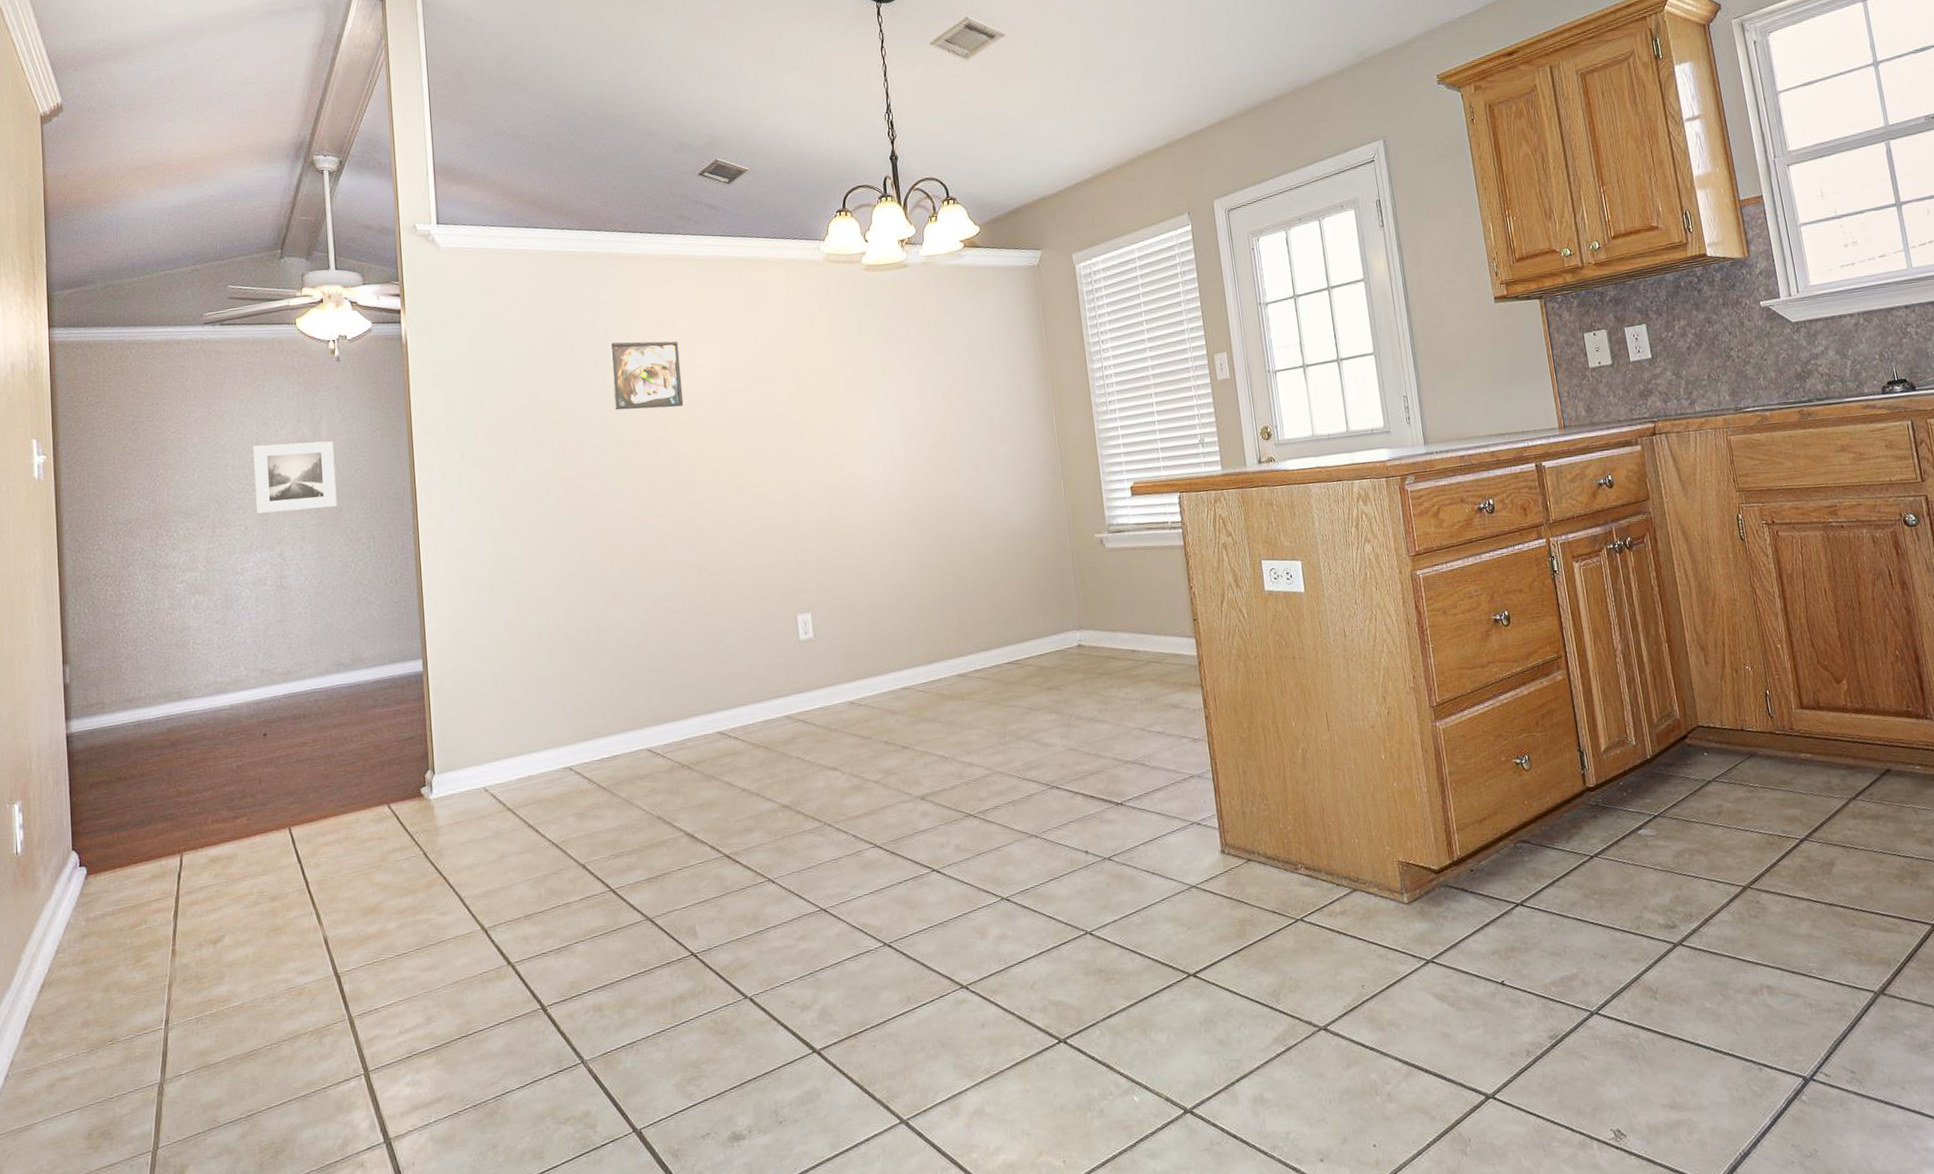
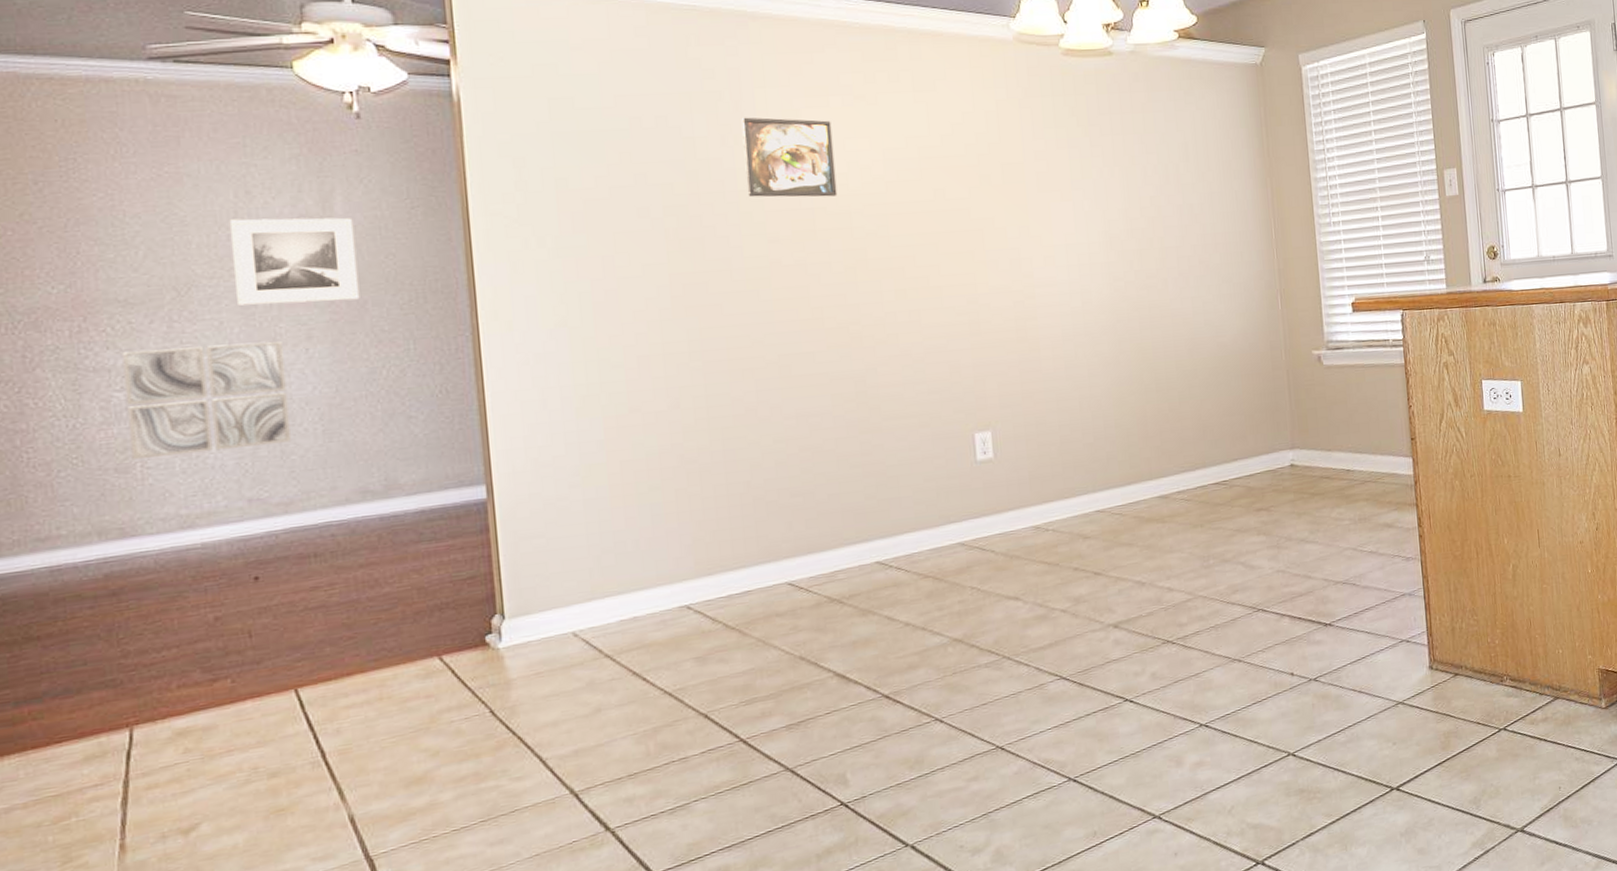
wall art: none [183,542,290,638] -> present [122,341,291,460]

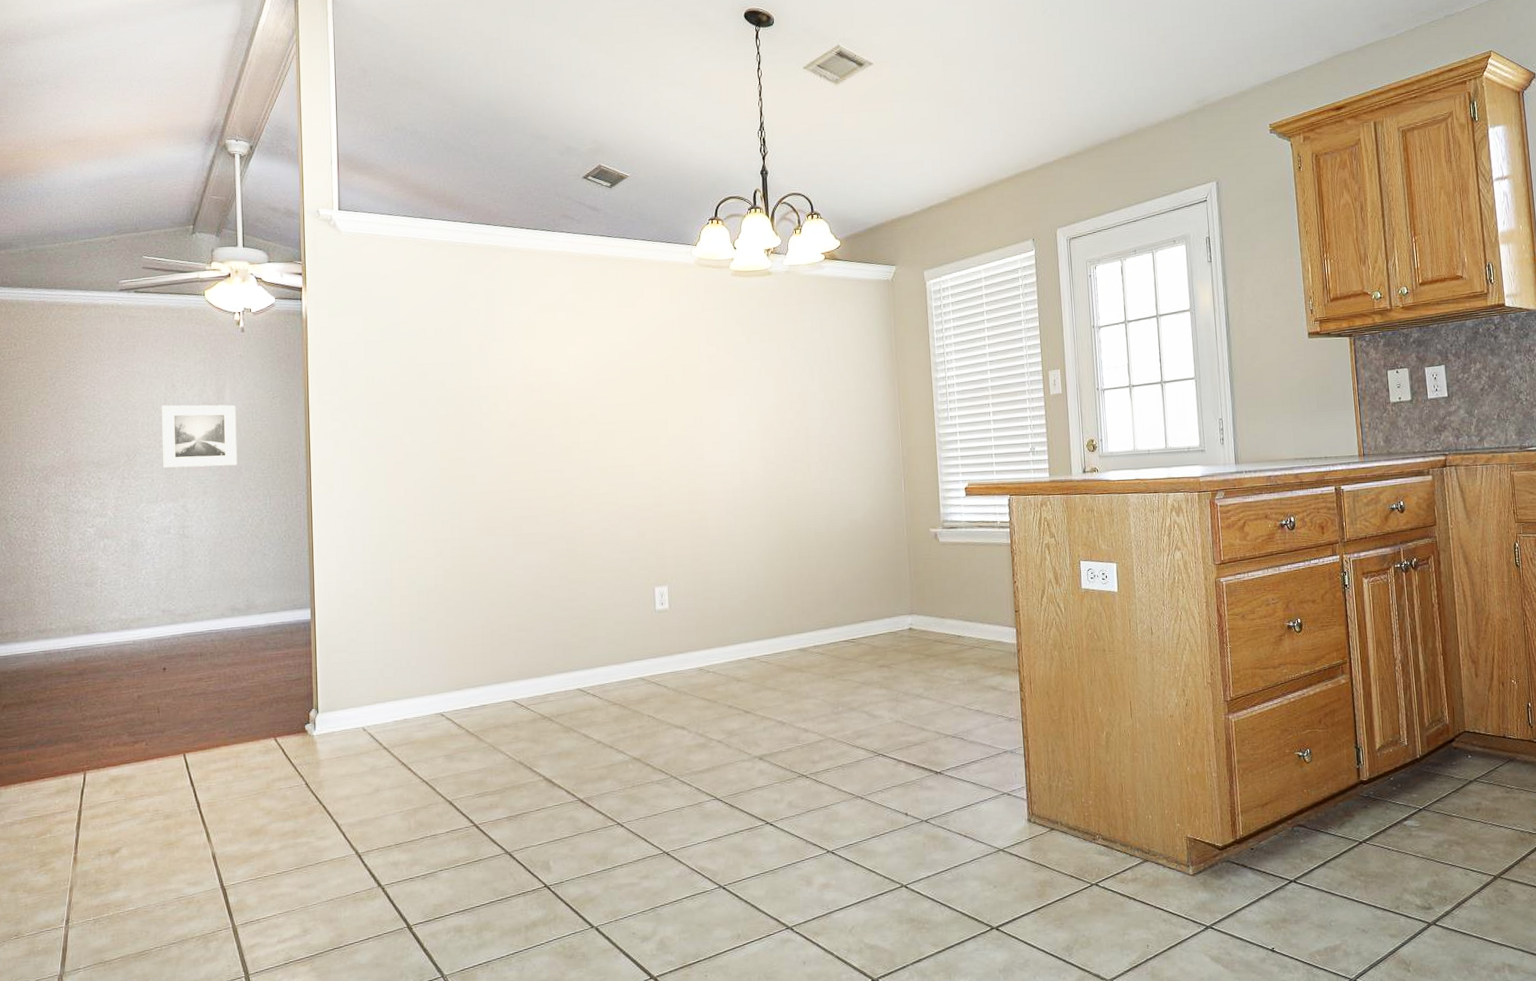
wall art: present [122,341,291,460] -> none [94,495,190,578]
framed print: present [741,117,838,197] -> none [493,328,560,392]

